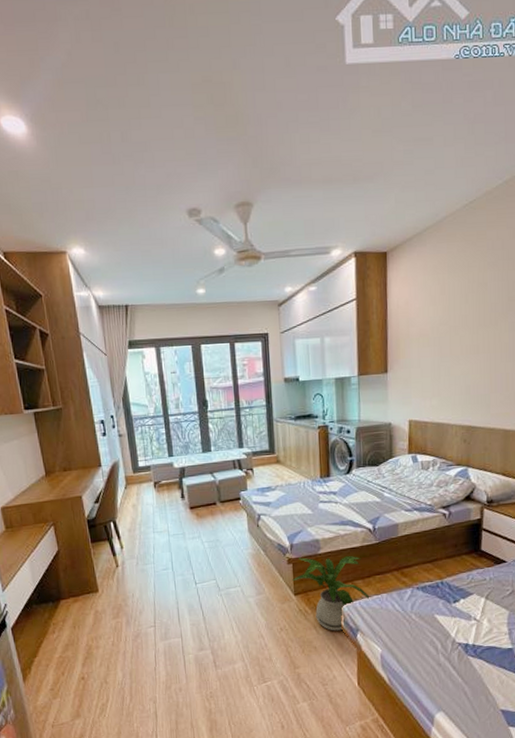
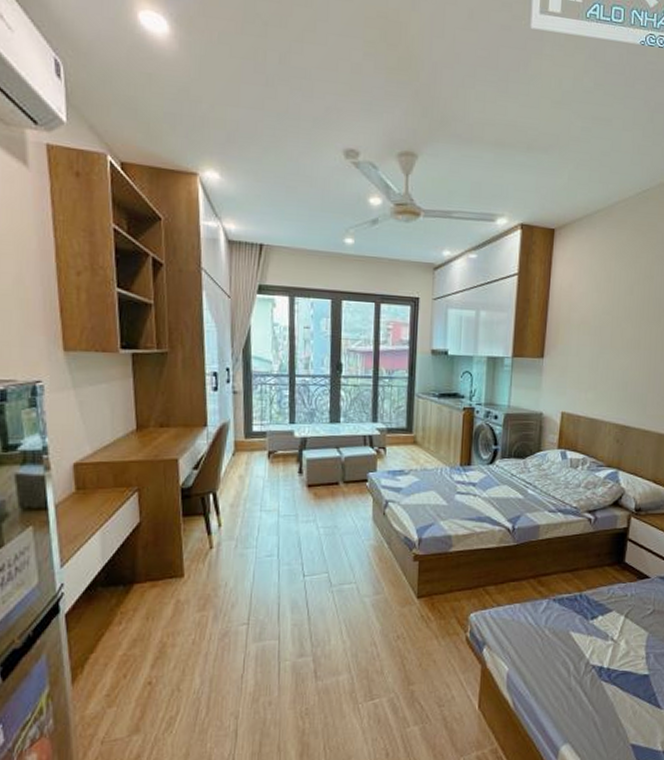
house plant: present [292,555,371,631] -> none [417,555,503,643]

